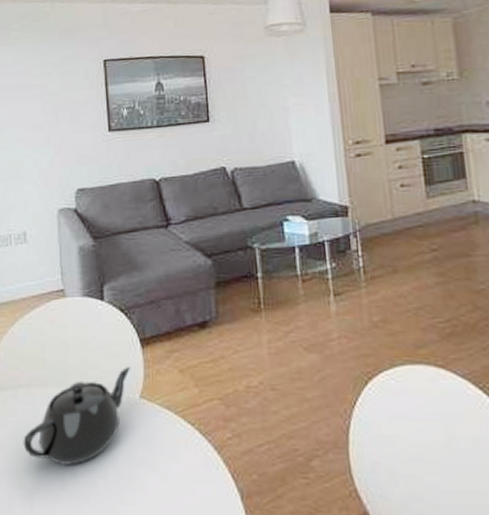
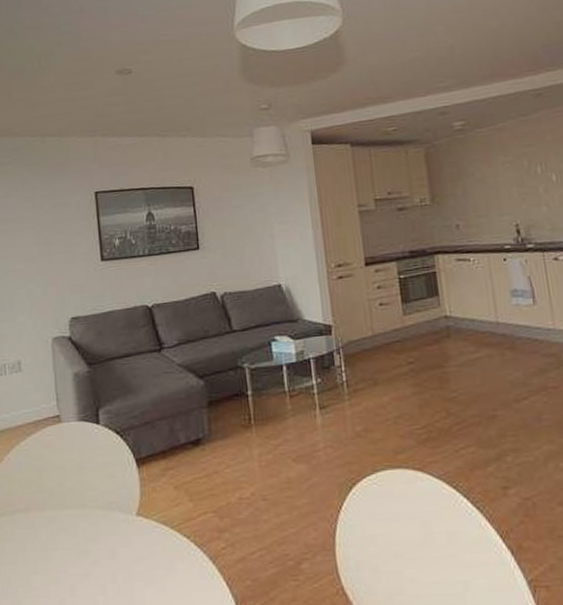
teapot: present [23,367,131,465] -> none [21,486,128,584]

